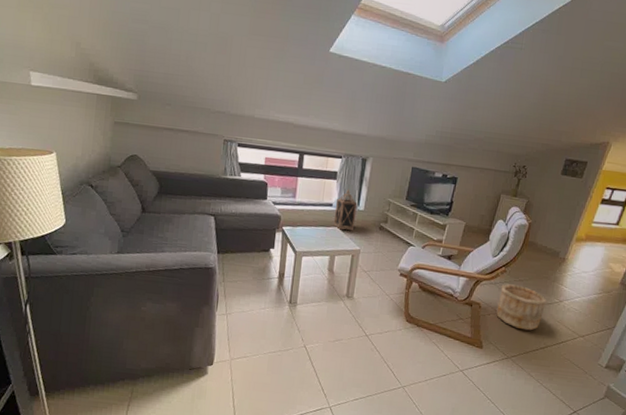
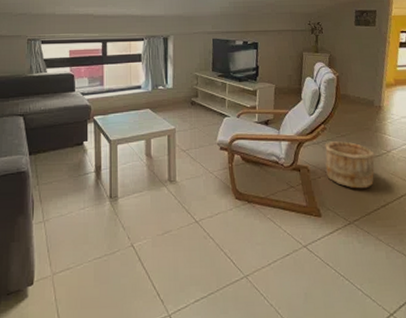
lantern: present [333,188,358,230] -> none [144,68,166,111]

